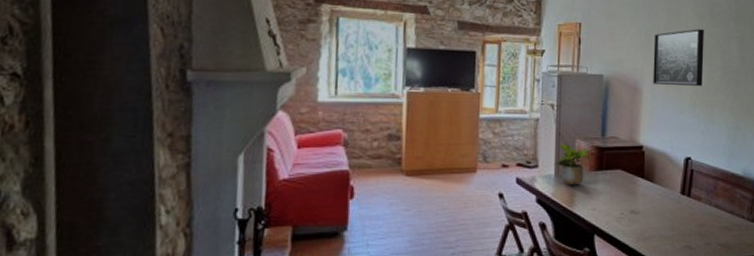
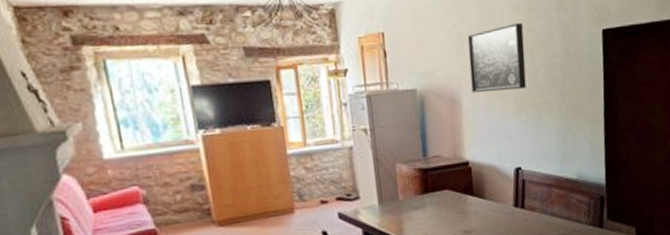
potted plant: present [553,144,590,184] -> none [376,170,414,213]

